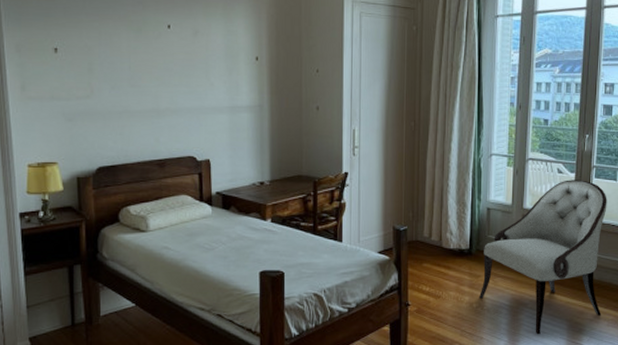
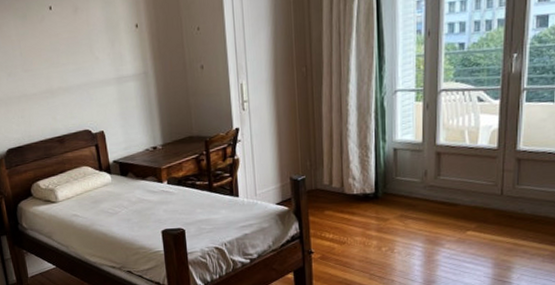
armchair: present [479,180,607,335] -> none [388,106,542,275]

